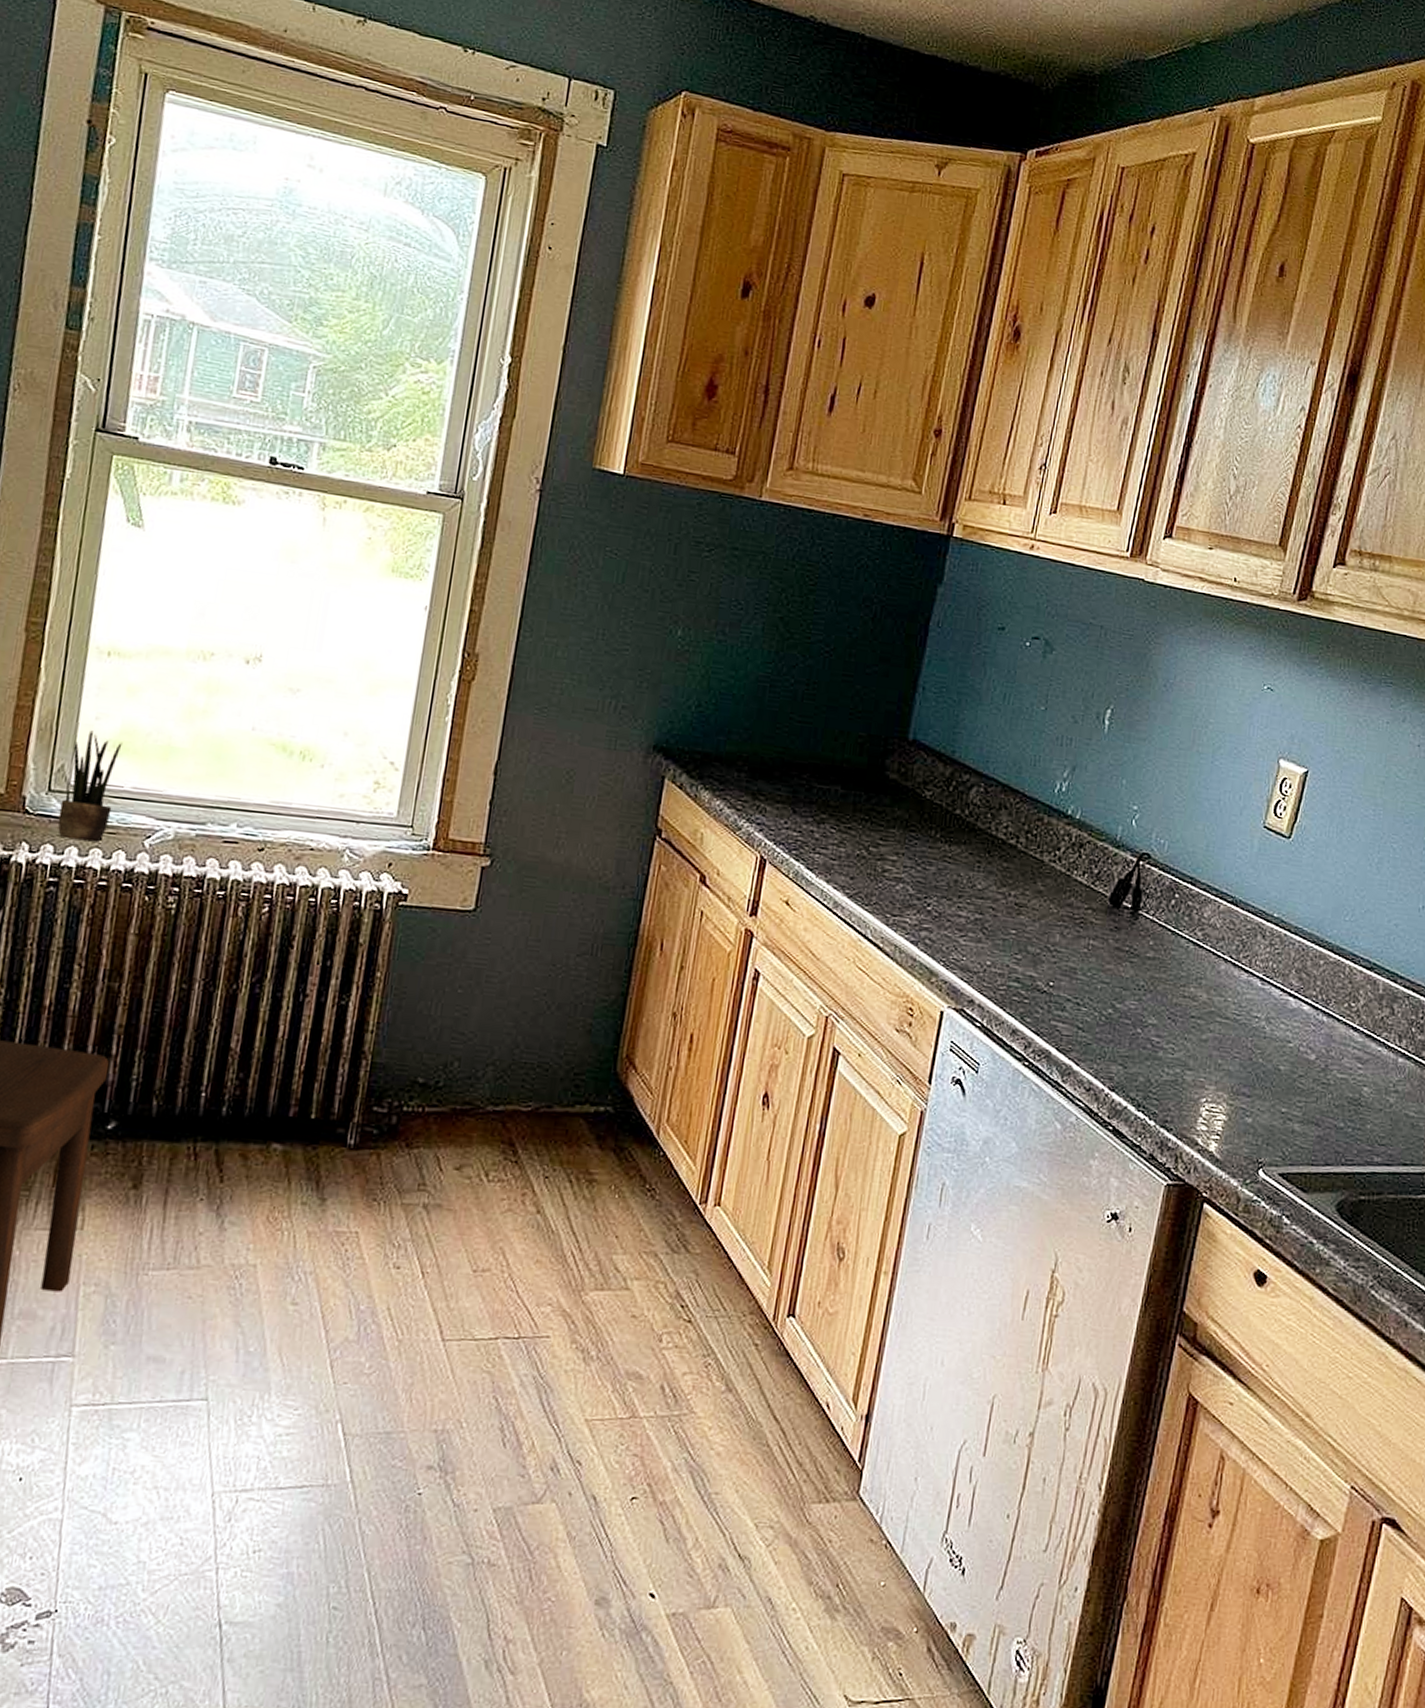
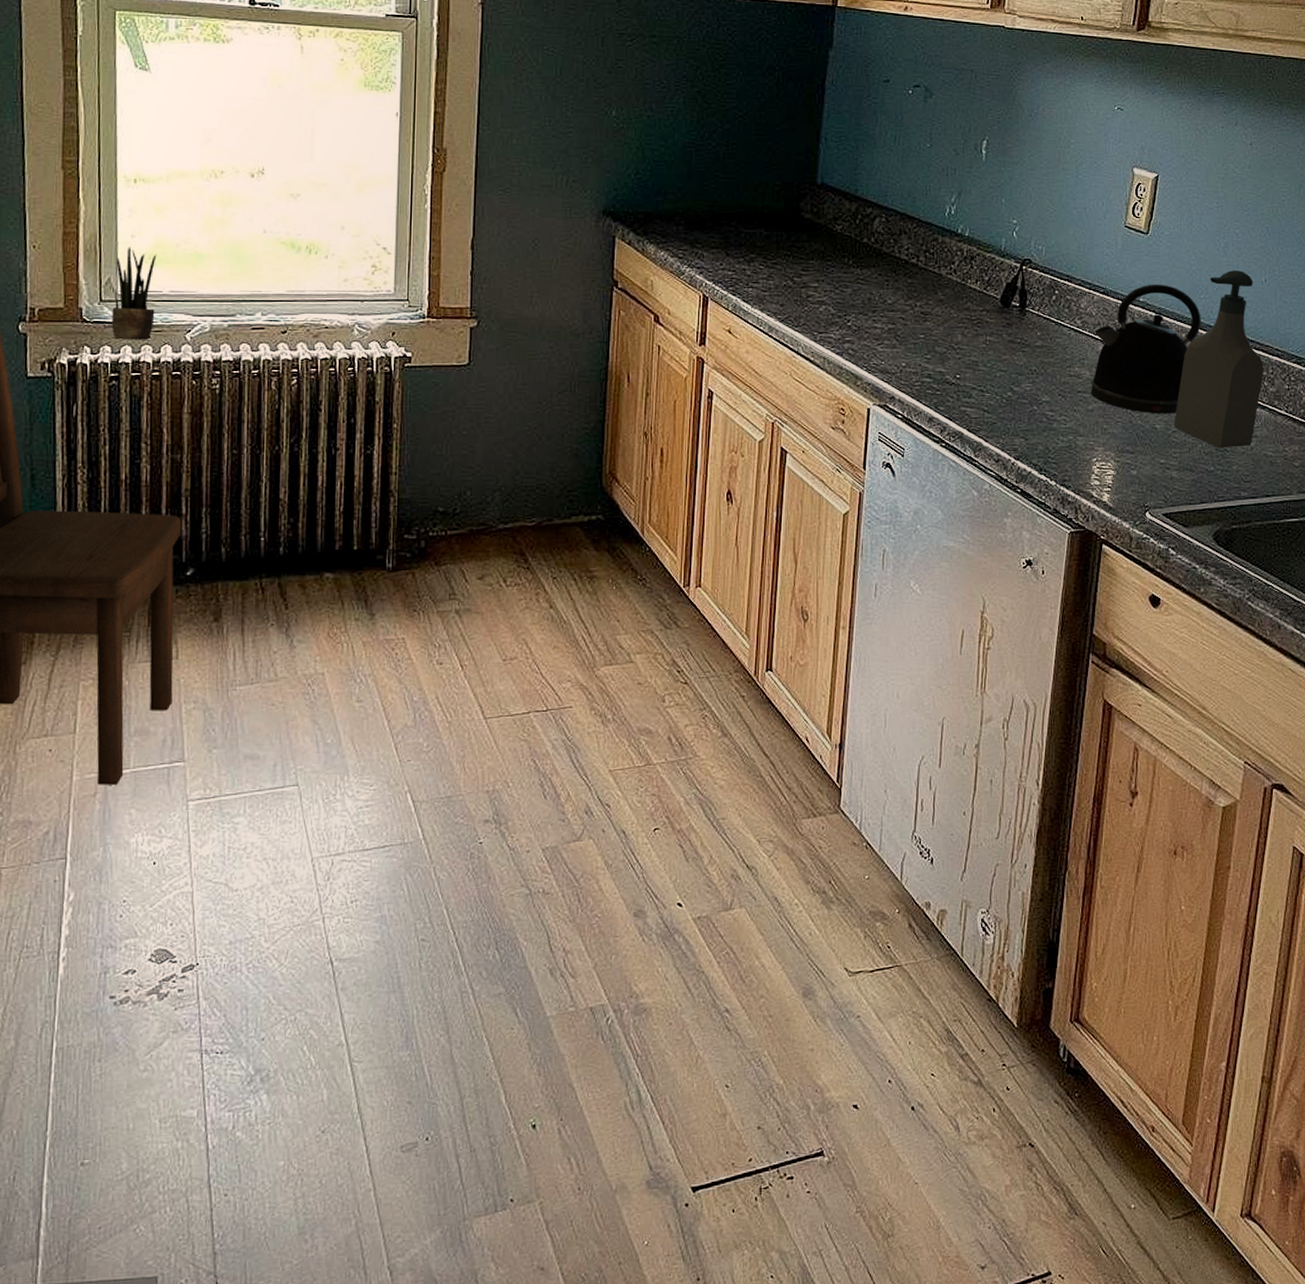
kettle: none [1206,897,1344,1055] -> present [1090,284,1201,414]
soap bottle: none [1301,891,1413,1103] -> present [1174,270,1264,448]

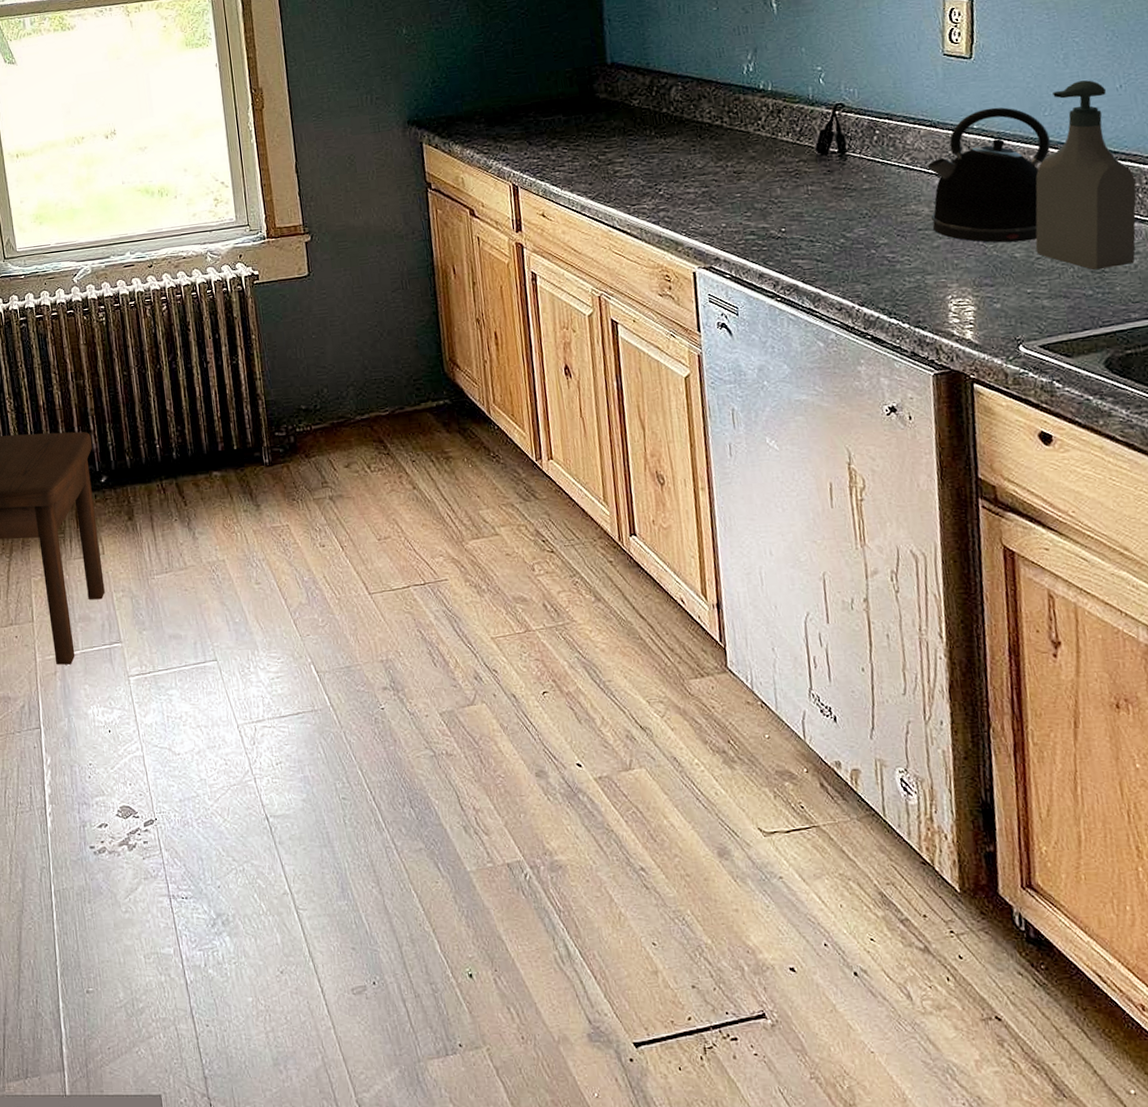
potted plant: present [111,247,157,340] -> none [12,211,48,289]

